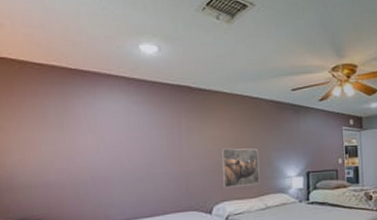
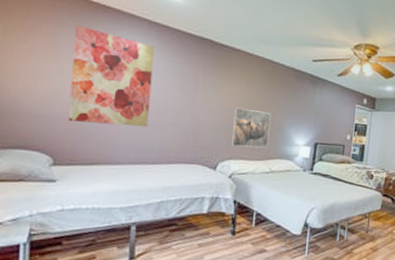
wall art: none [57,93,140,187] -> present [68,25,155,128]

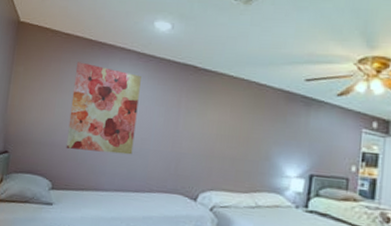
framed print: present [232,107,271,148] -> none [214,134,257,179]

